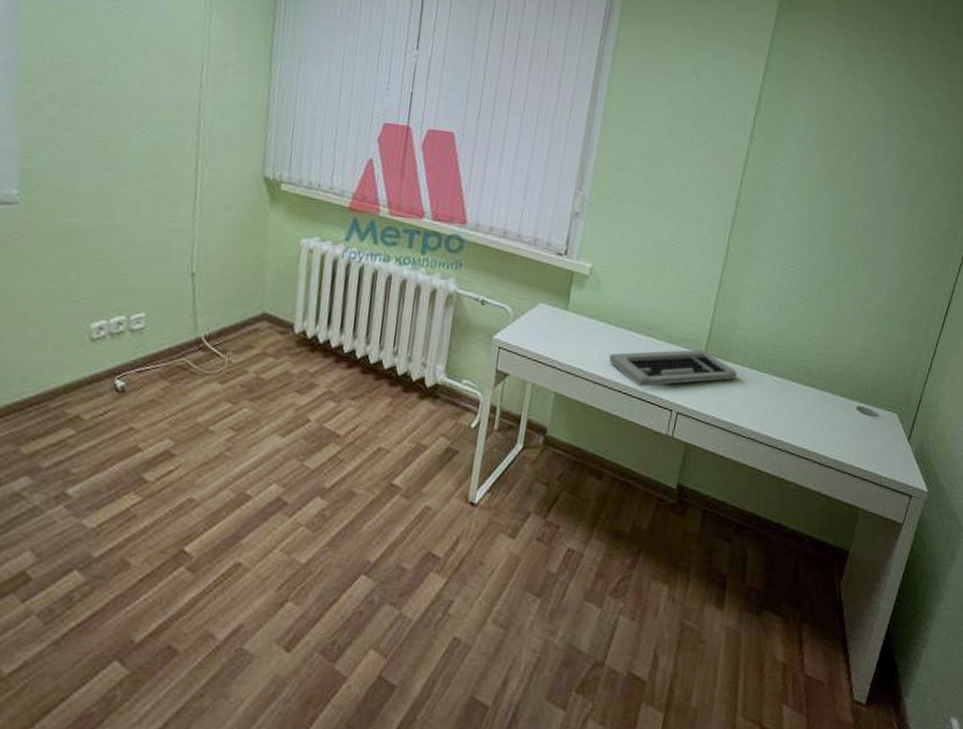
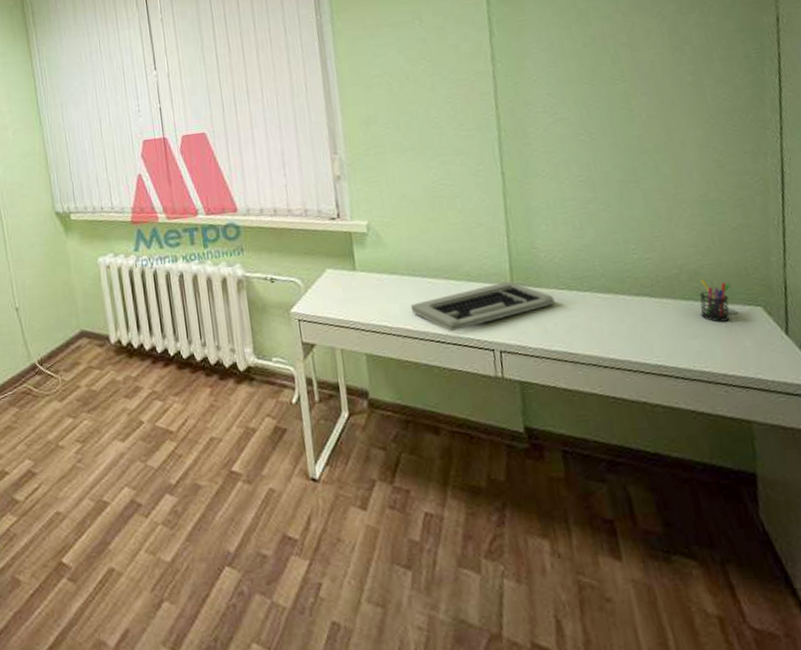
pen holder: none [850,380,880,421] -> present [699,278,730,322]

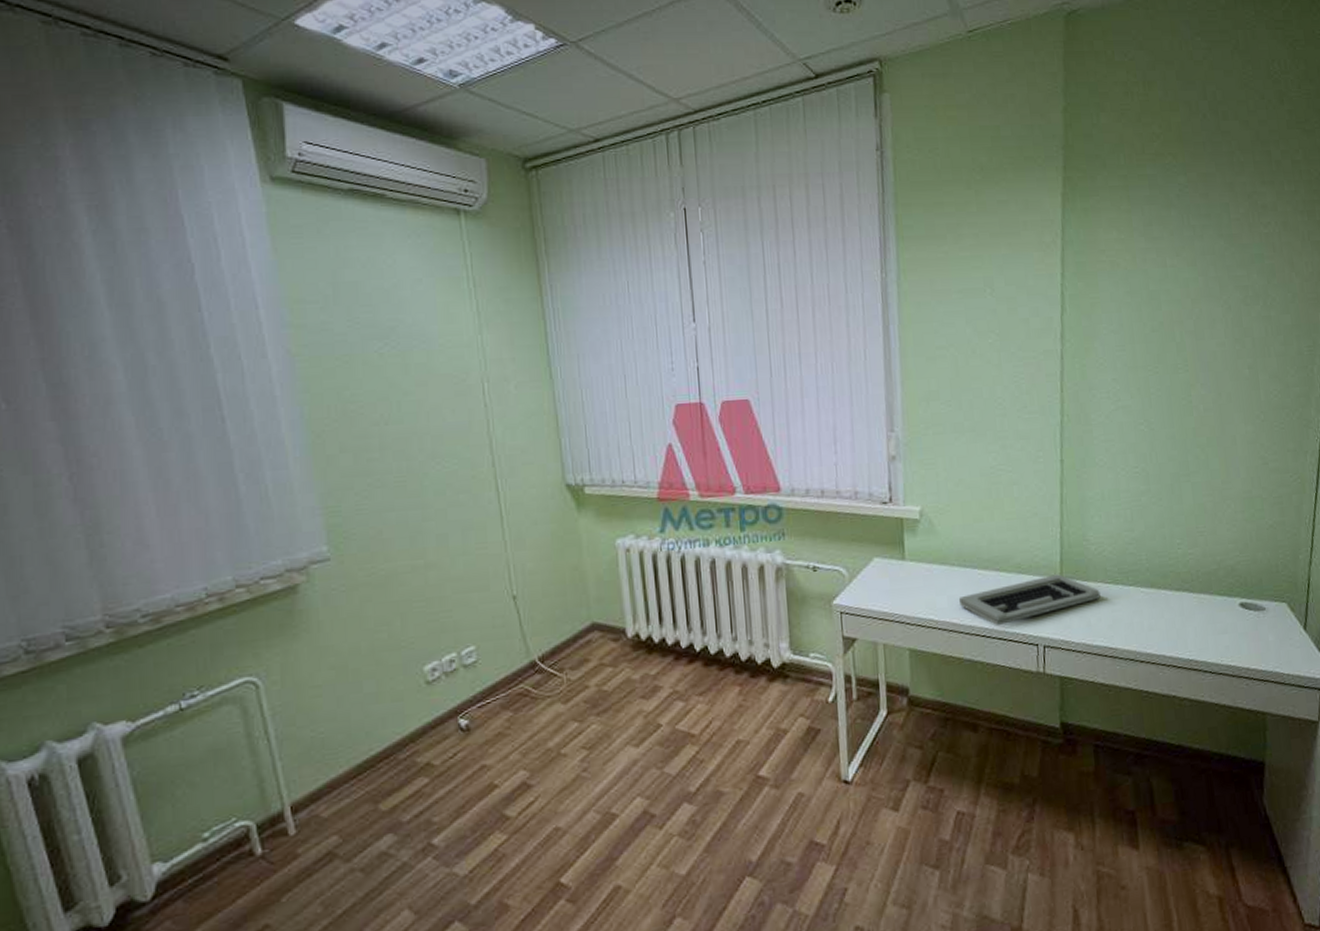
pen holder: present [699,278,730,322] -> none [1233,574,1261,618]

